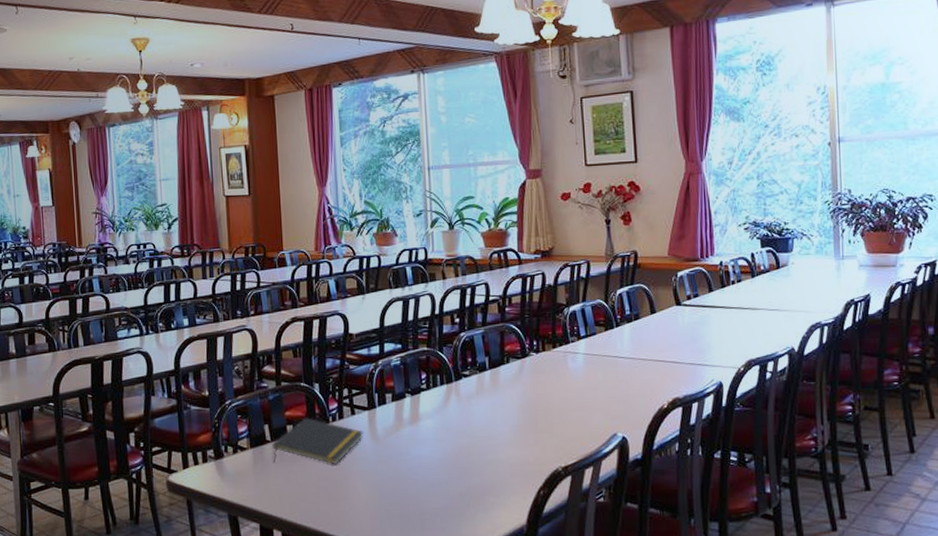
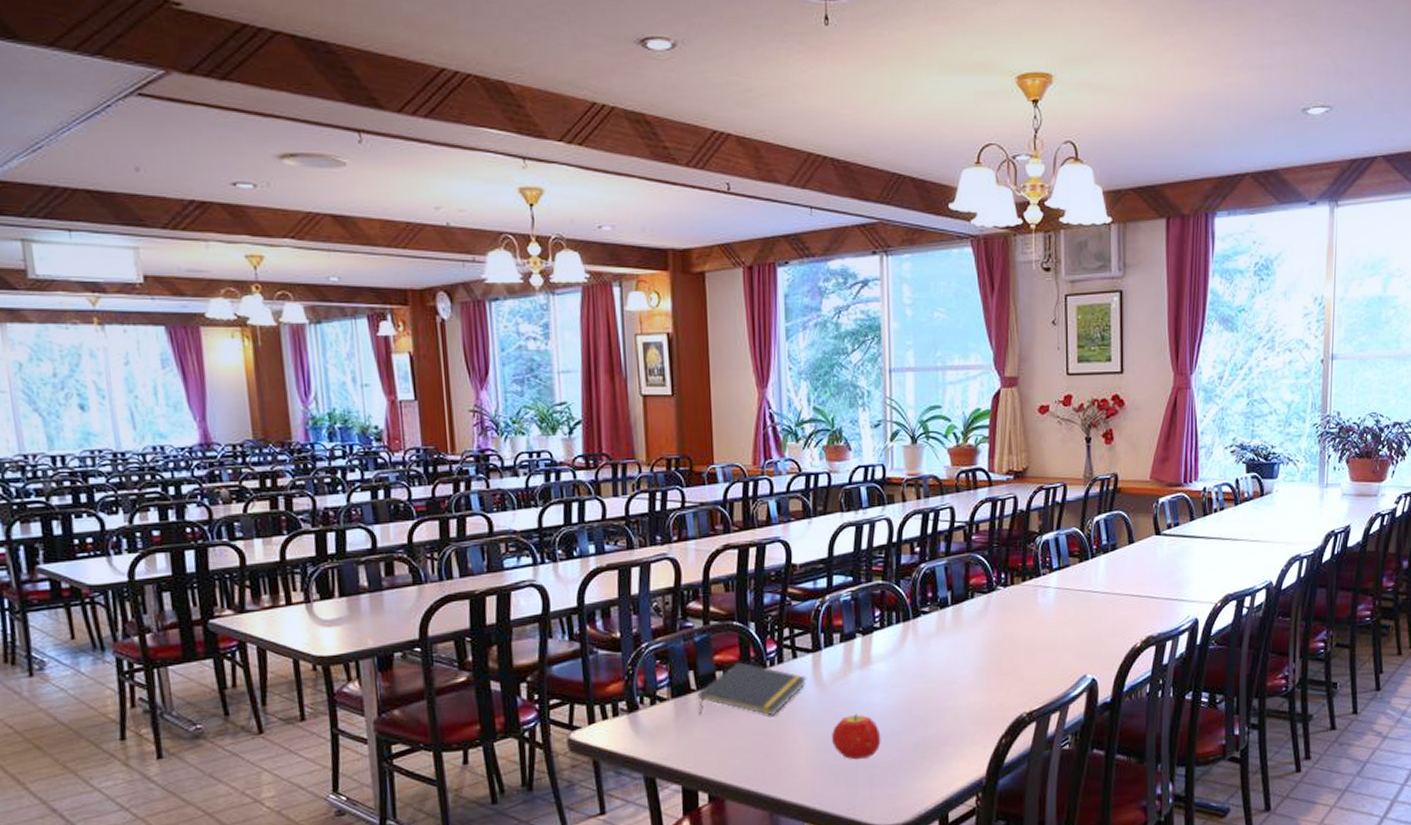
fruit: none [387,465,430,506] -> present [832,714,881,760]

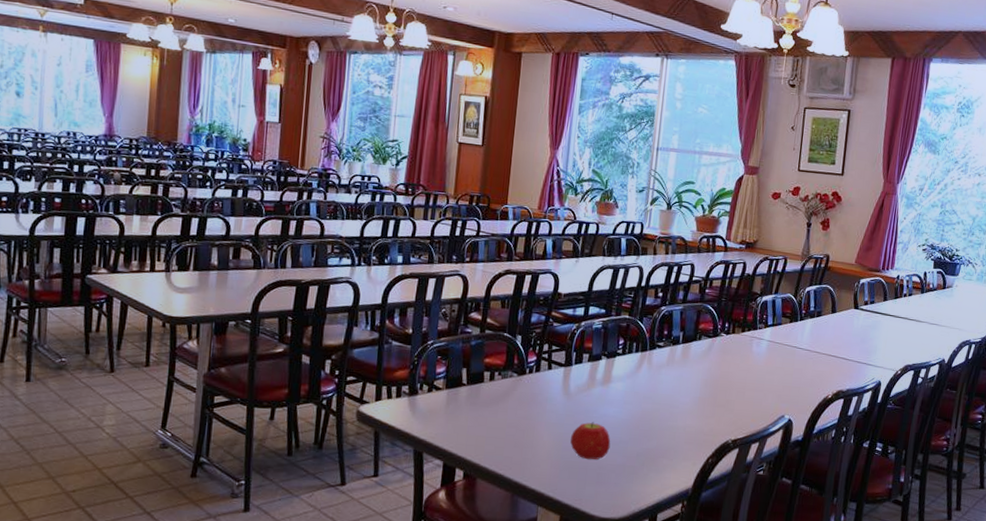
notepad: present [698,662,807,716] -> none [466,366,557,414]

